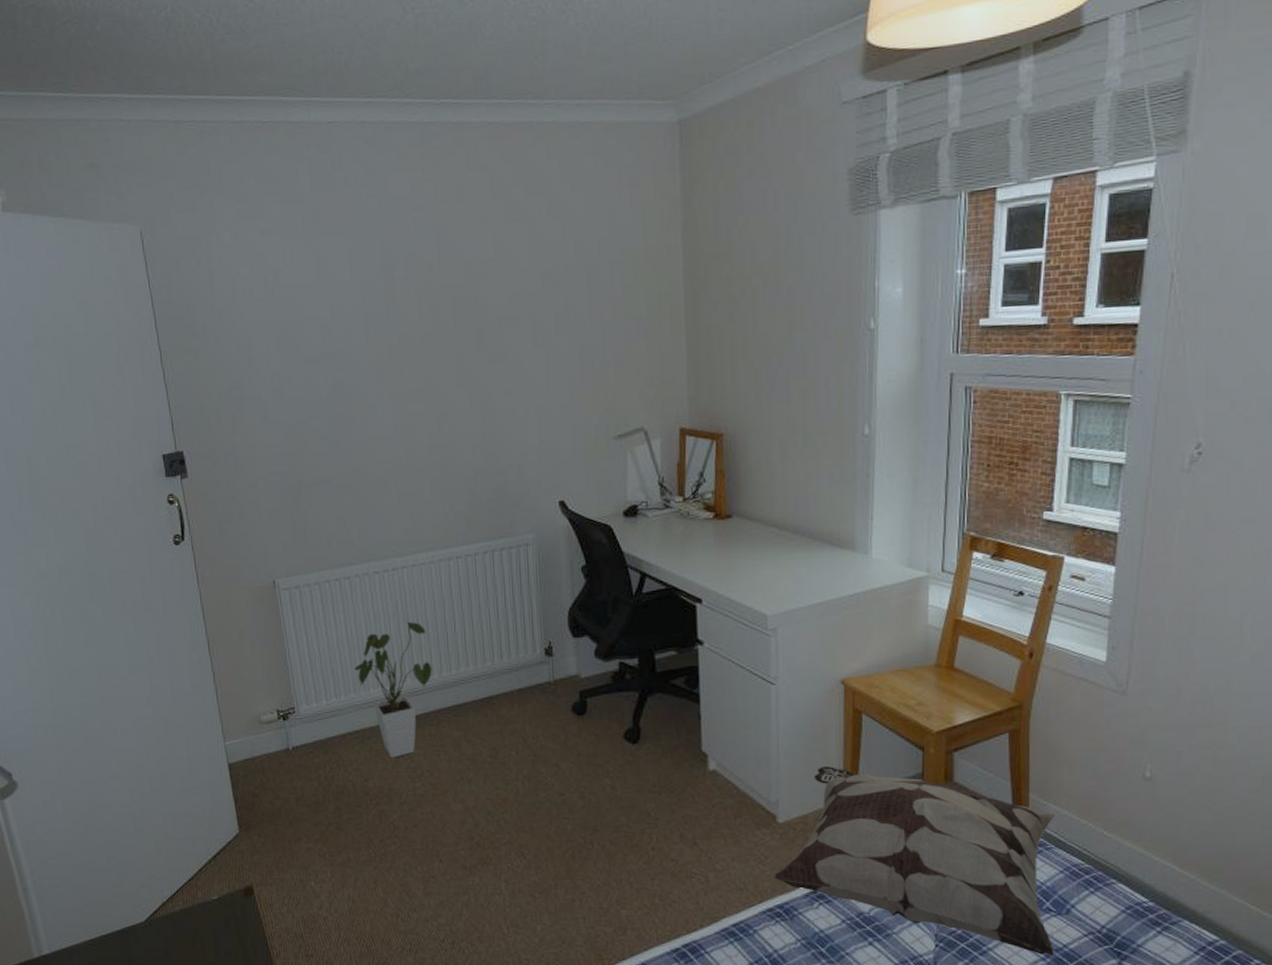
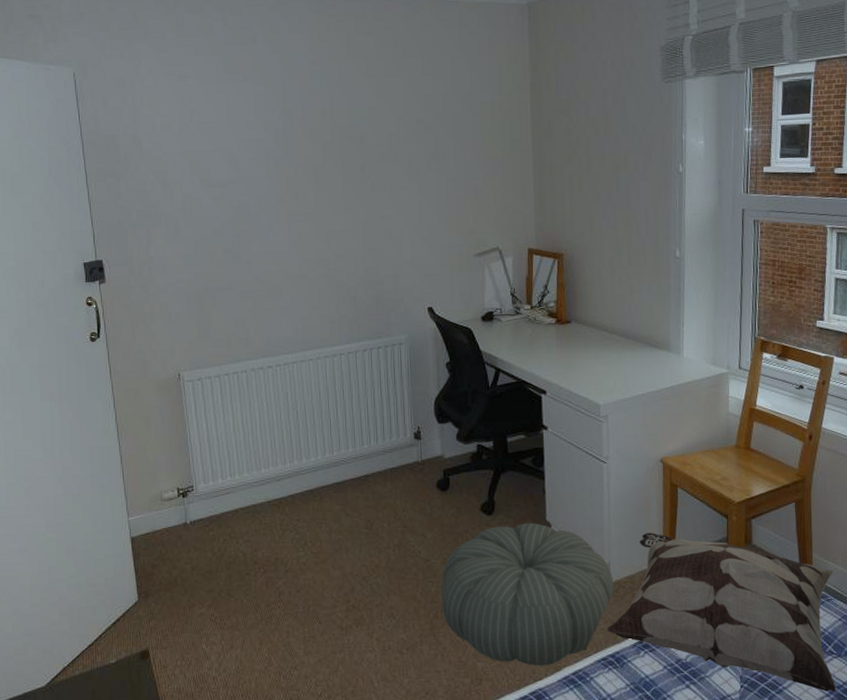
house plant: present [354,621,433,758] -> none [247,409,317,531]
pouf: none [579,753,784,915] -> present [442,522,615,666]

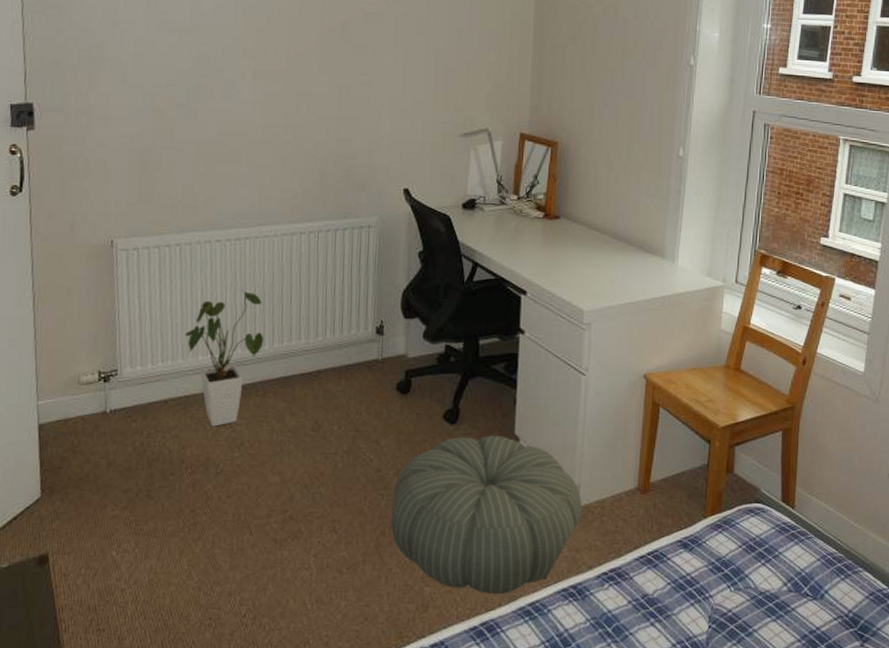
house plant: none [247,409,317,531] -> present [184,291,264,427]
decorative pillow: present [607,533,836,692] -> none [570,454,816,638]

